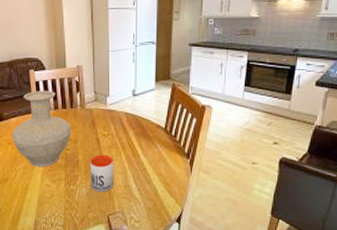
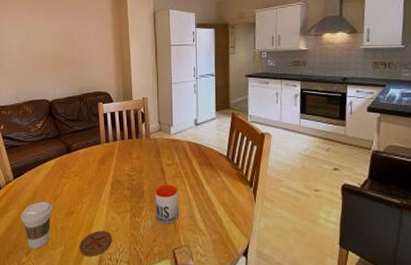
vase: present [11,91,72,167] -> none [79,122,137,199]
coaster: none [15,196,48,220] -> present [79,230,113,257]

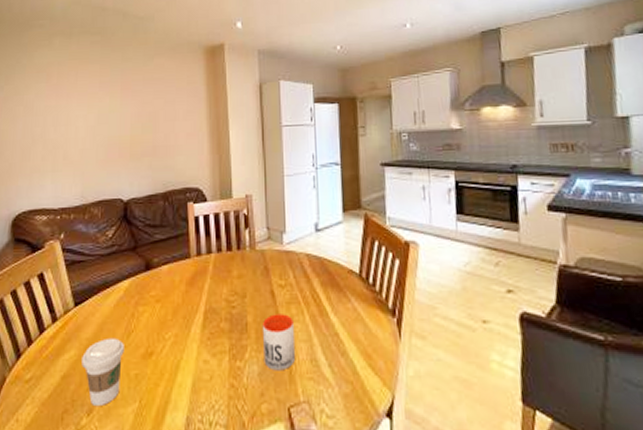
coaster: present [79,230,113,257] -> none [160,379,205,417]

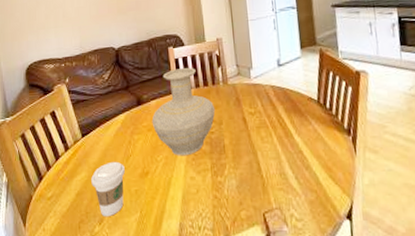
vase: none [161,228,239,334] -> present [151,68,215,156]
mug: present [262,314,296,371] -> none [237,136,268,184]

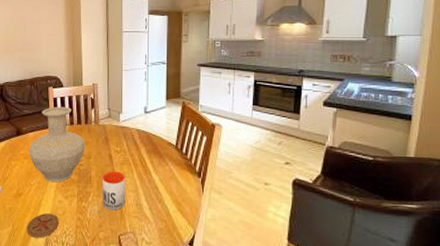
coaster: none [157,192,194,224] -> present [27,213,60,238]
mug: none [237,136,268,184] -> present [102,171,126,211]

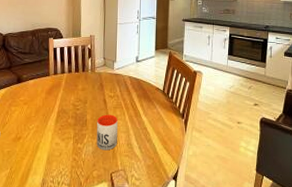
coaster: present [27,213,60,238] -> none [24,155,56,179]
vase: present [28,107,86,183] -> none [28,56,83,126]

